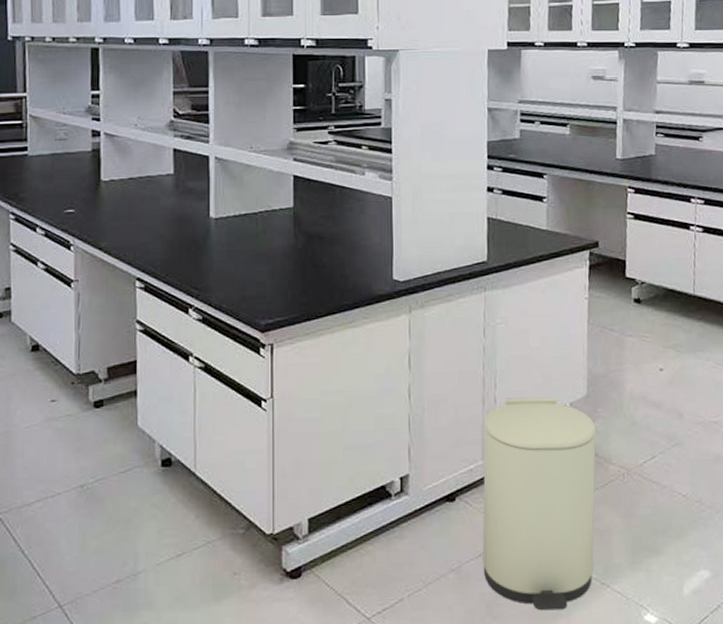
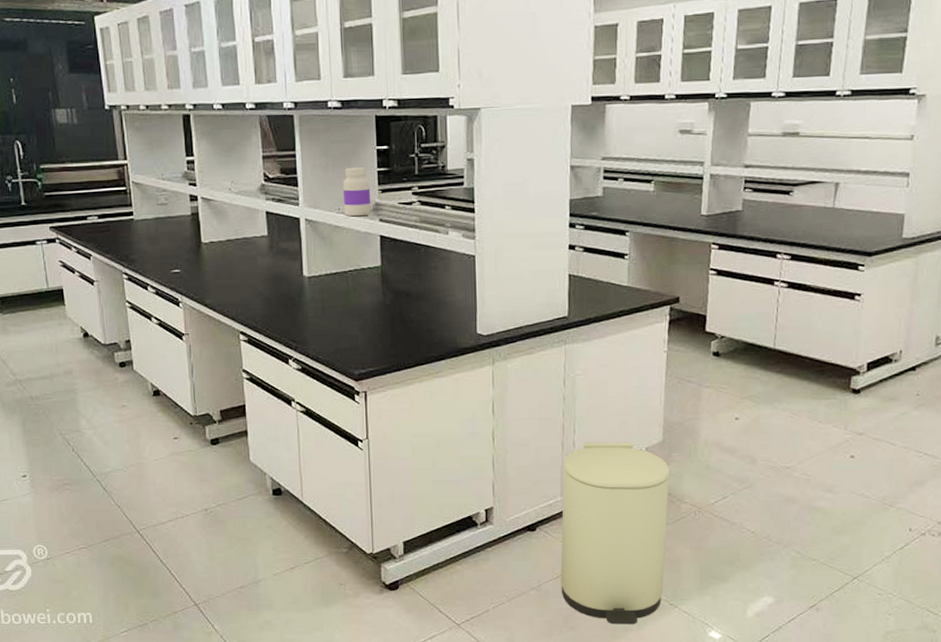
jar: none [257,105,286,156] -> present [343,167,372,217]

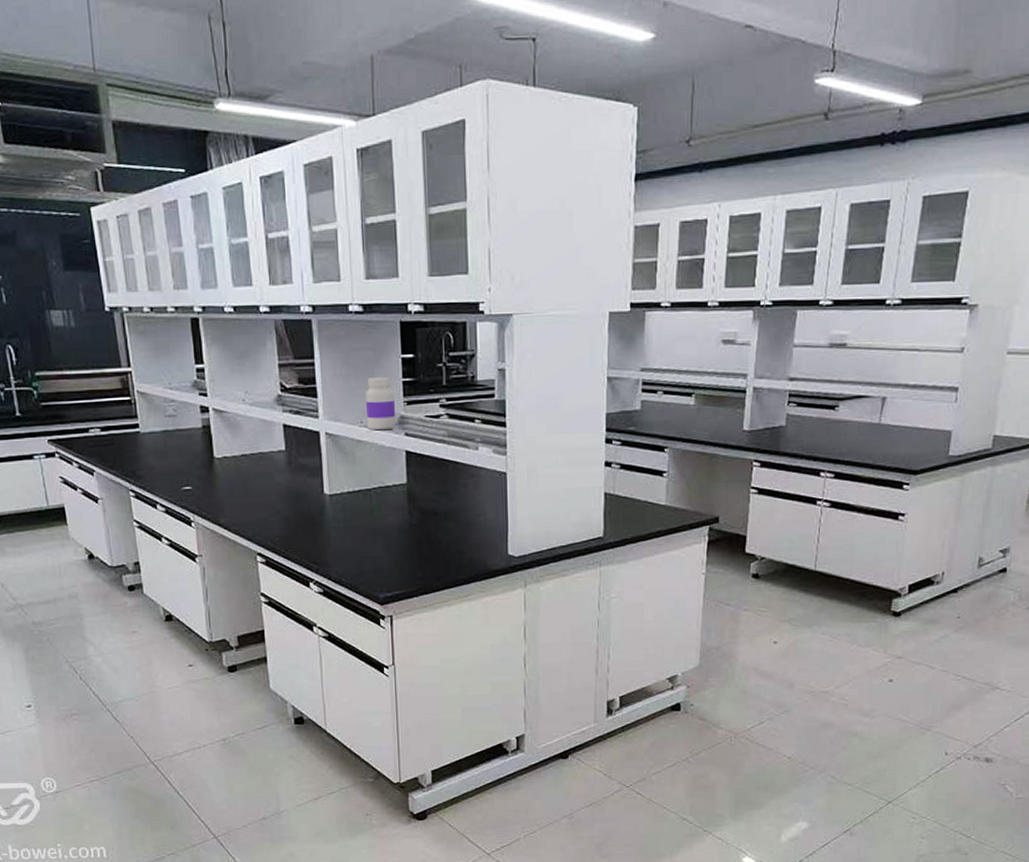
pedal bin: present [560,441,670,625] -> none [593,666,707,852]

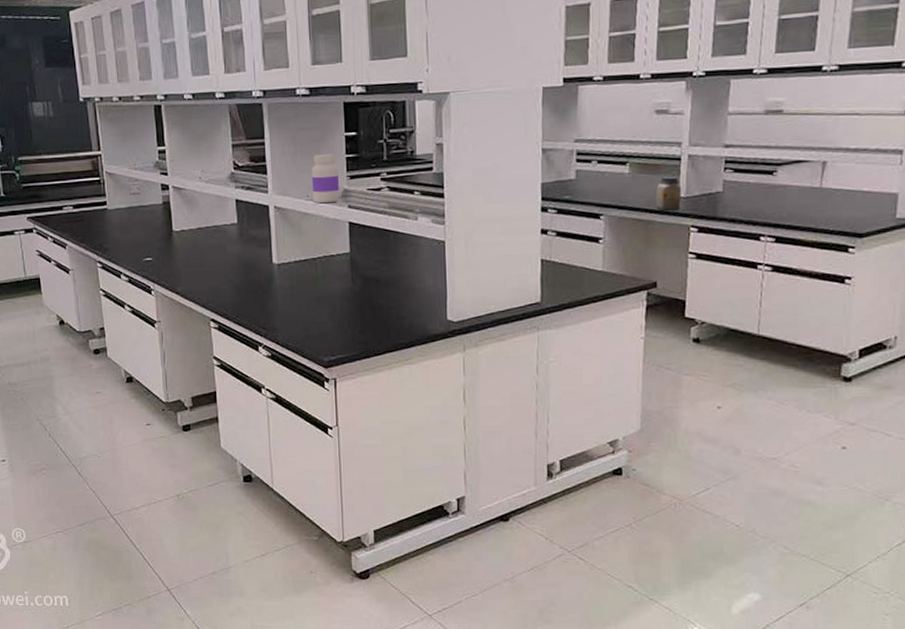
jar: none [719,408,746,444] -> present [655,176,682,211]

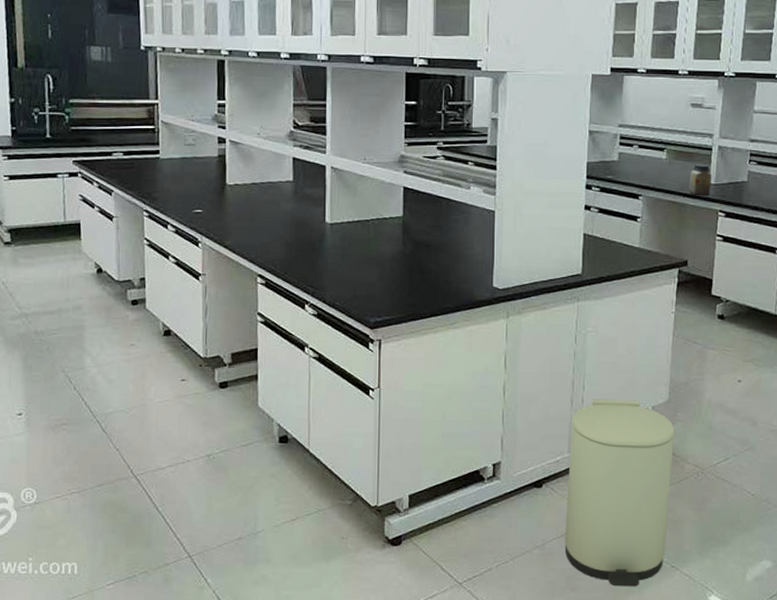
jar: present [312,154,340,204] -> none [370,120,397,168]
pedal bin: none [534,430,649,619] -> present [564,399,675,587]

